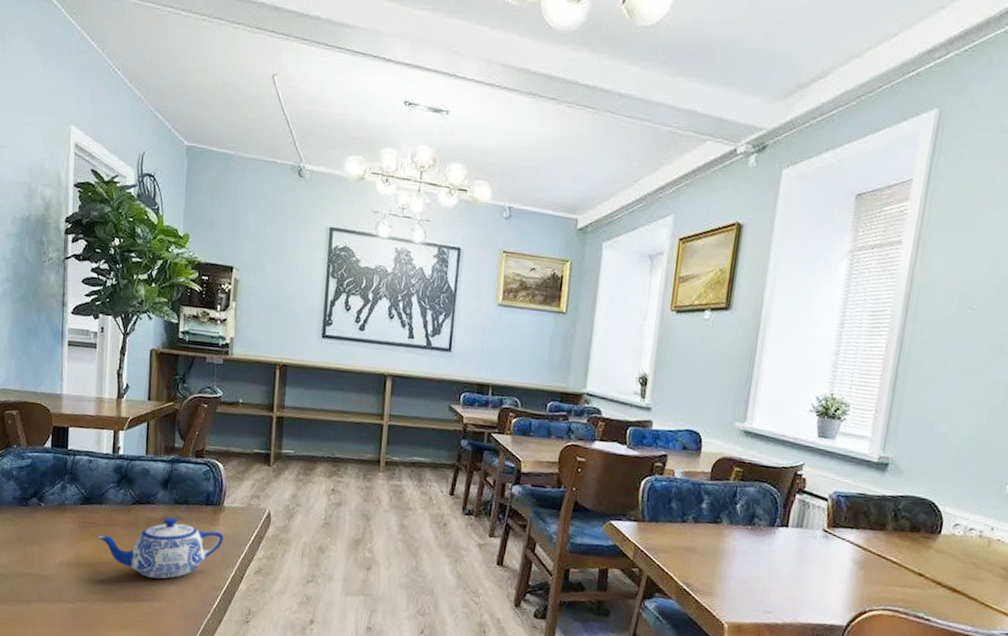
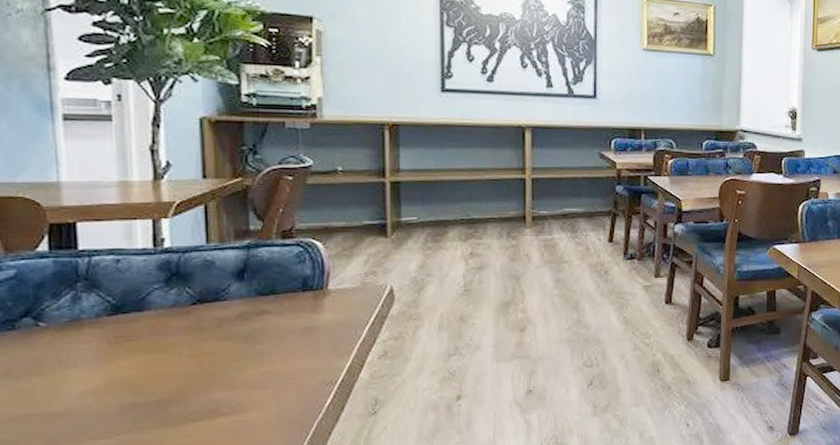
teapot: present [96,517,224,579] -> none [138,312,332,388]

